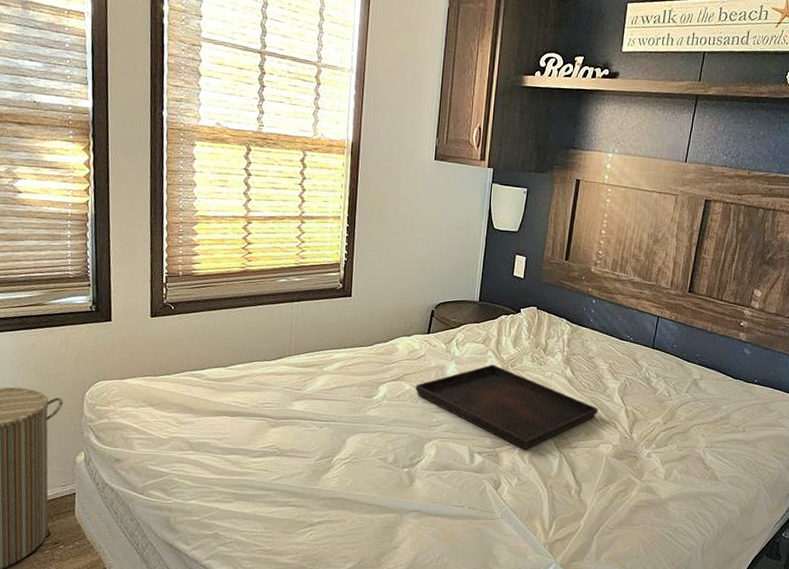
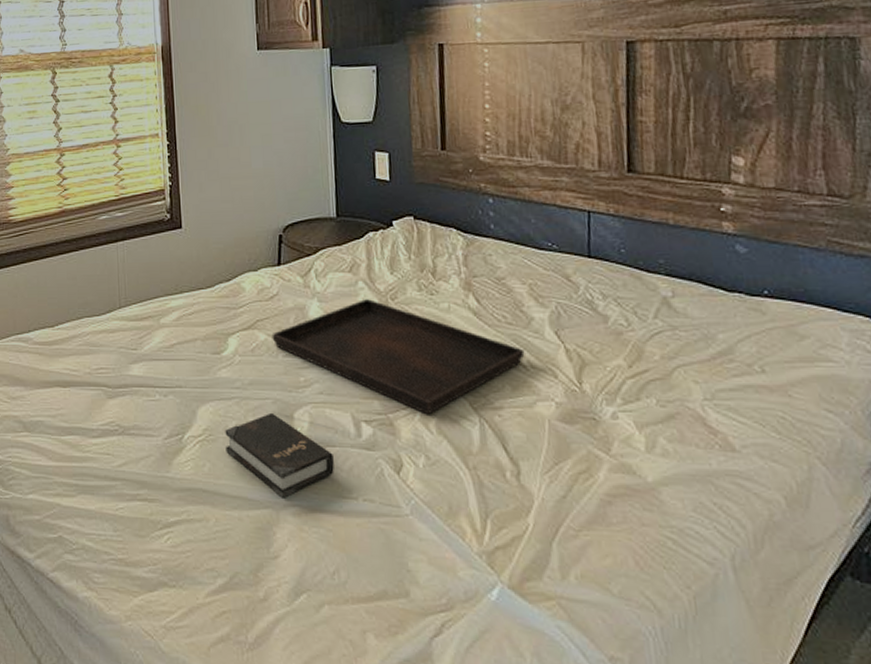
hardback book: none [366,443,451,506] -> present [225,412,334,498]

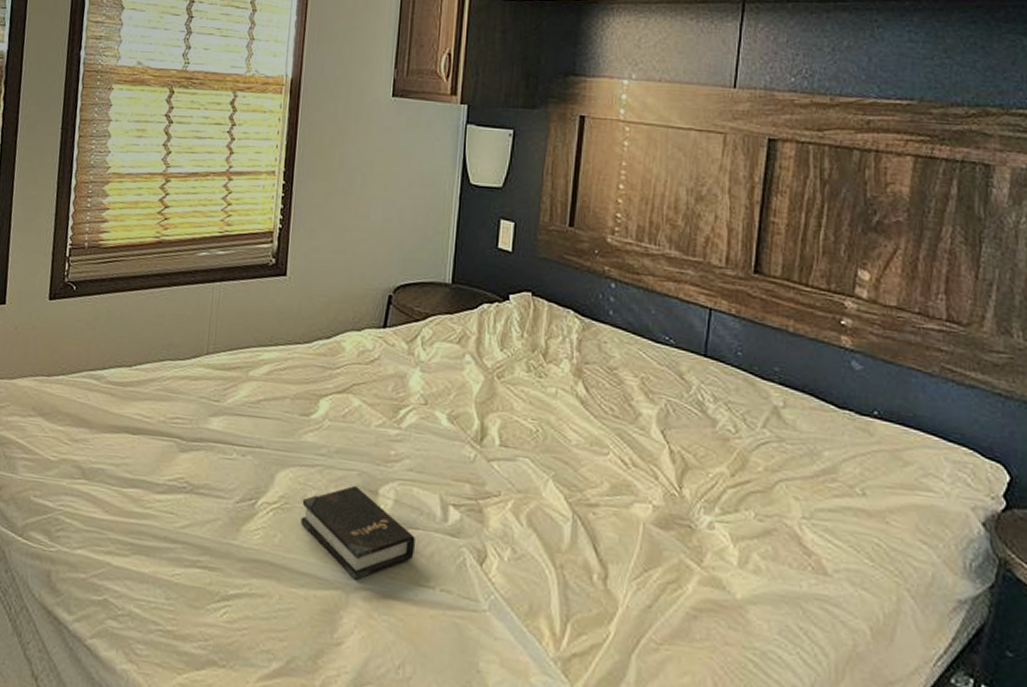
serving tray: present [272,299,525,415] -> none [366,374,628,505]

